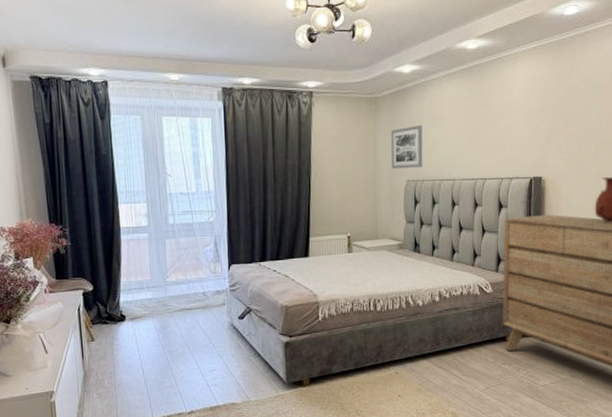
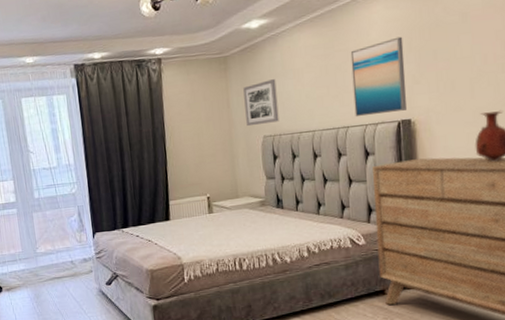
wall art: none [493,98,541,171] -> present [350,36,407,117]

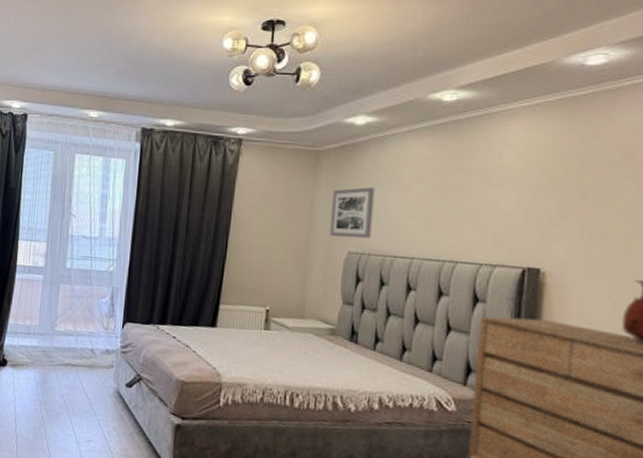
wall art: present [350,36,407,117] -> none [468,166,545,257]

